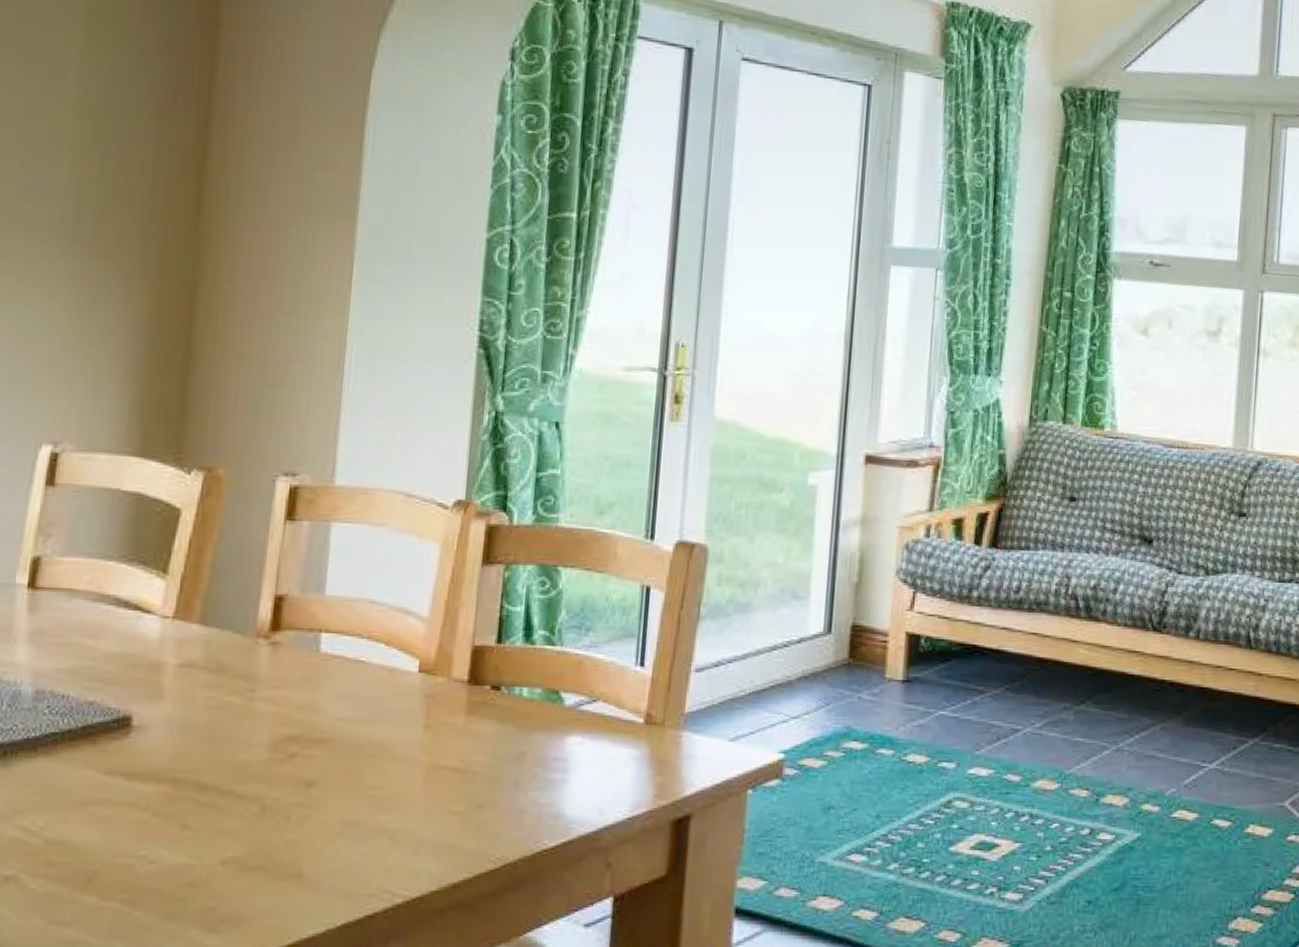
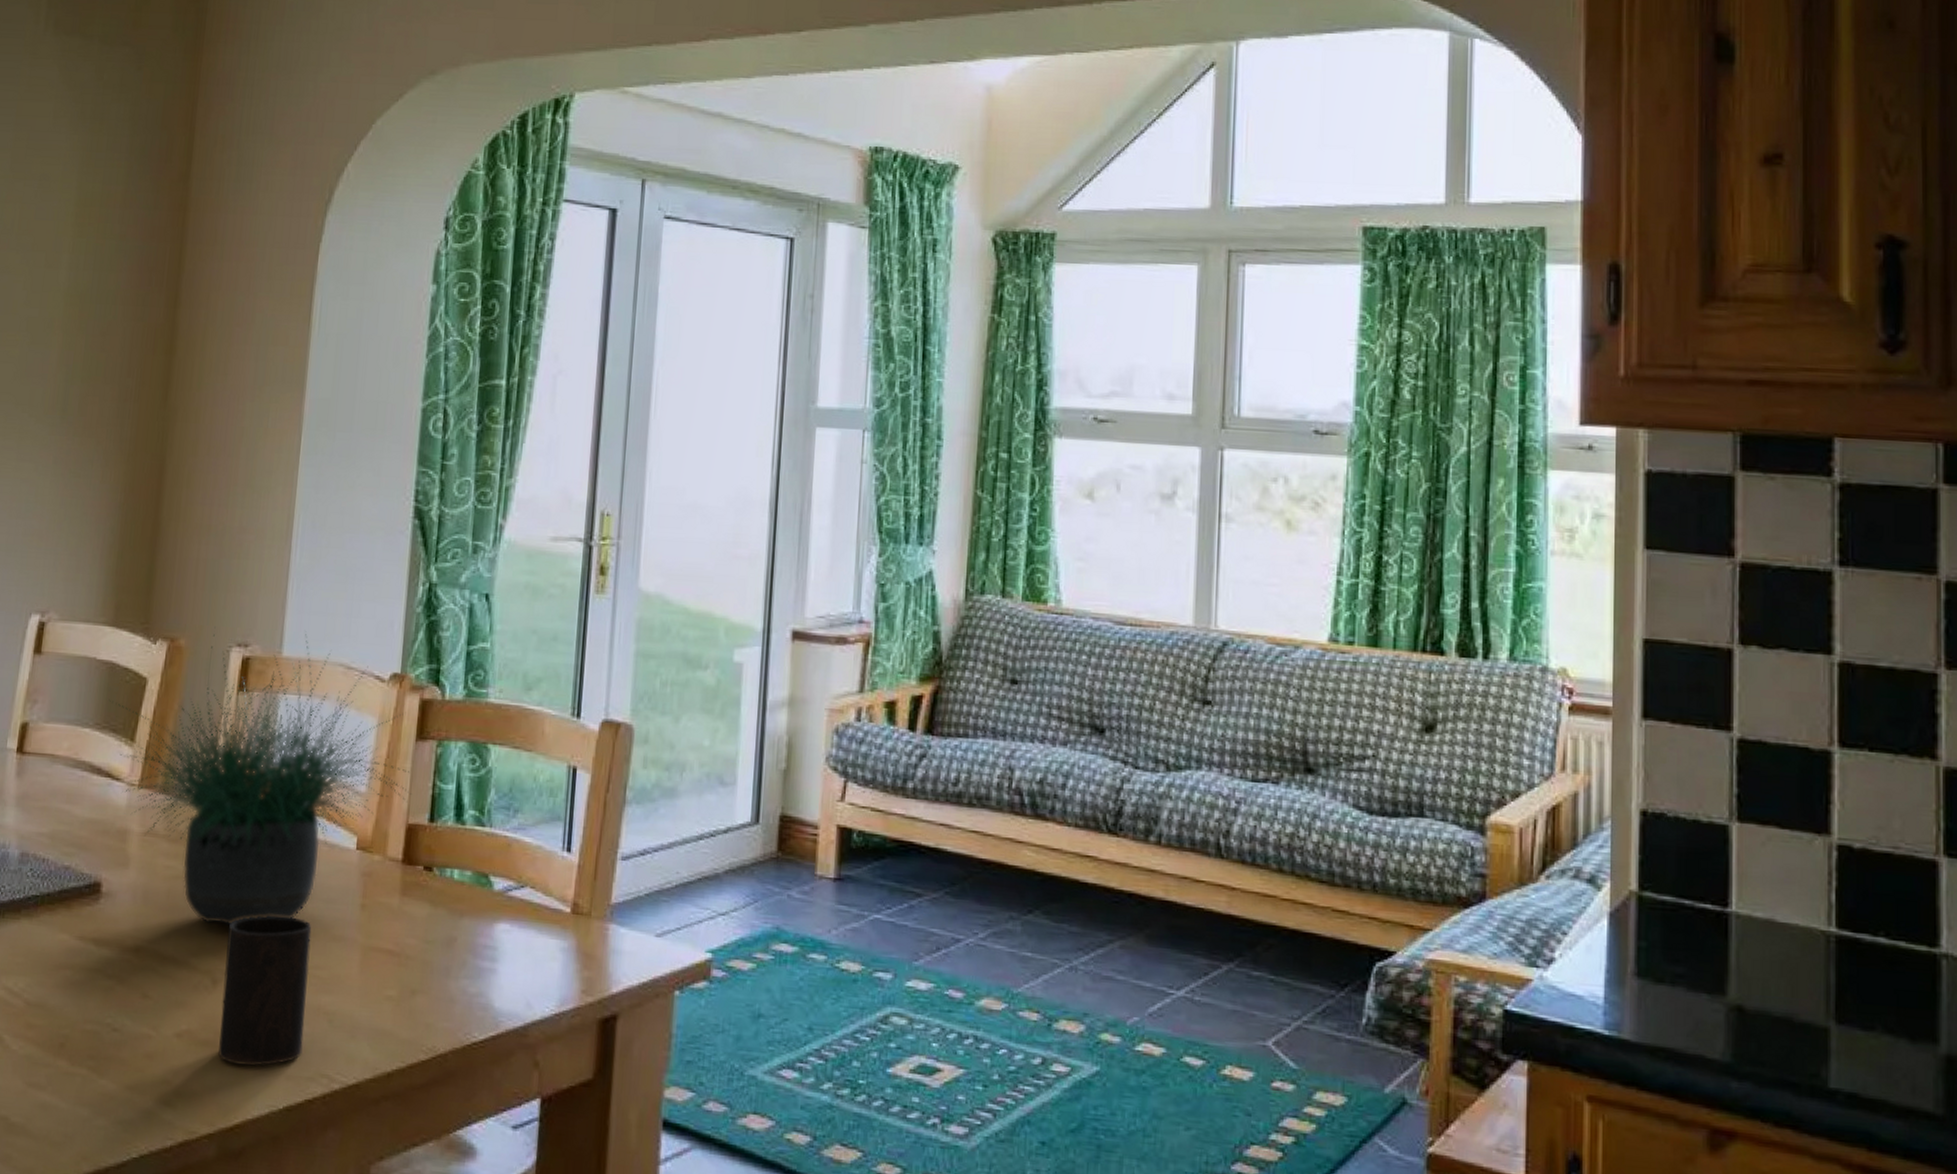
potted plant: none [136,455,477,752] -> present [108,626,411,926]
cup: none [269,740,371,887] -> present [218,916,312,1066]

